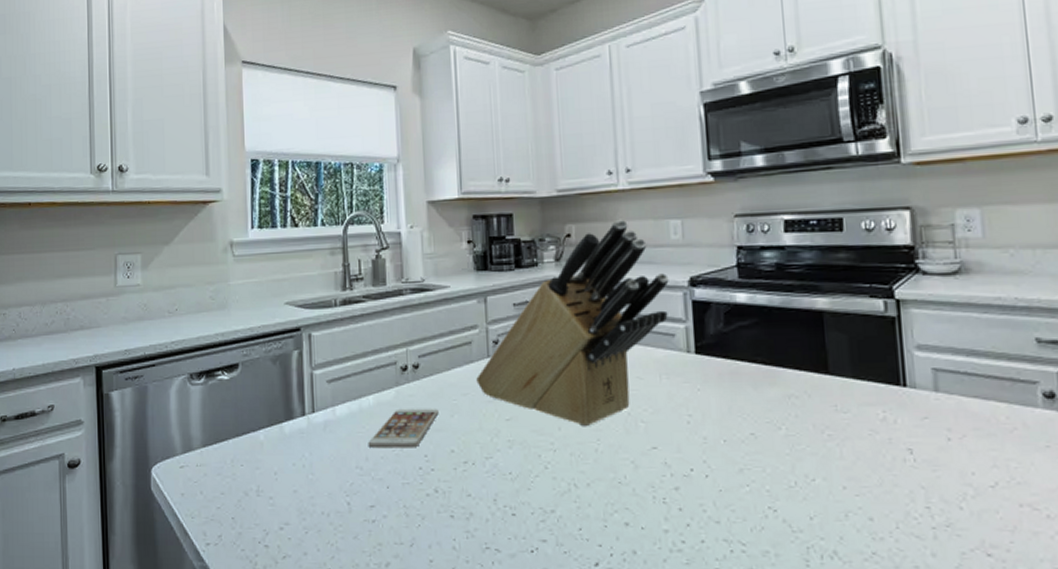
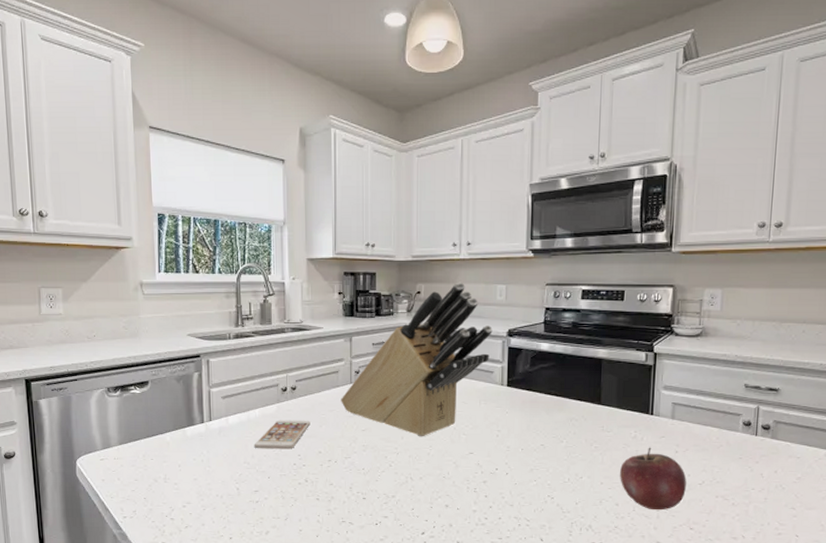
apple: none [869,433,972,528] -> present [620,447,687,511]

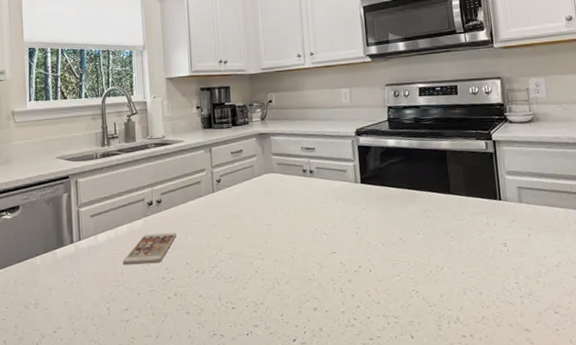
knife block: present [341,282,493,436] -> none [204,88,342,239]
apple: present [620,447,687,511] -> none [478,232,545,297]

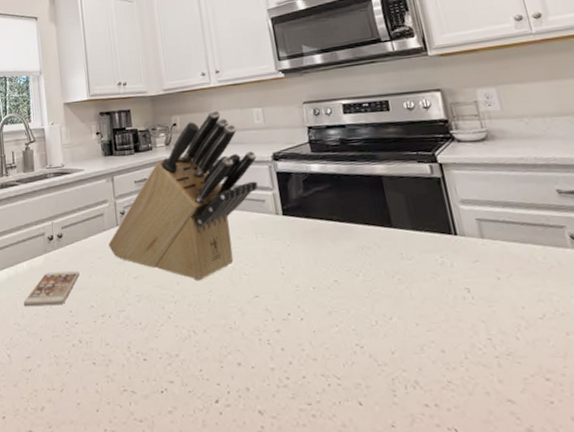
knife block: none [204,88,342,239] -> present [108,109,258,280]

